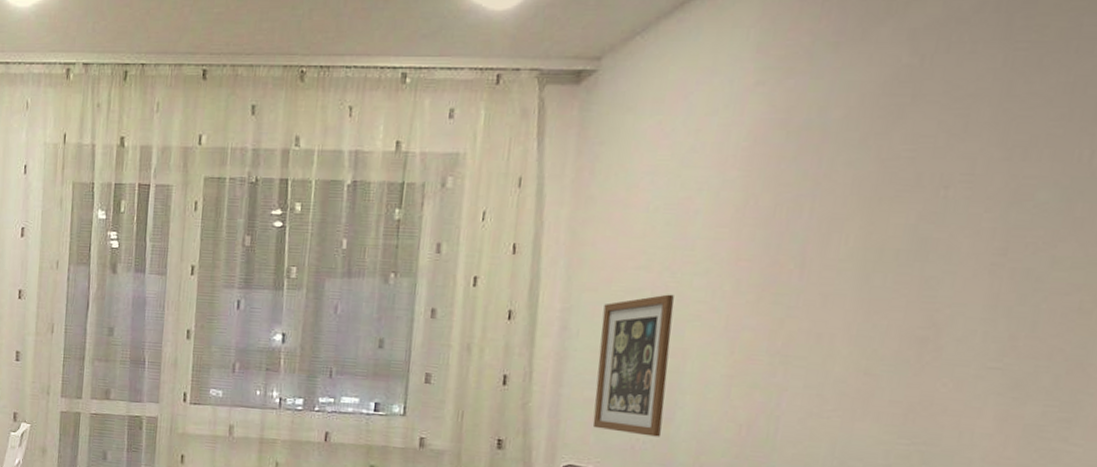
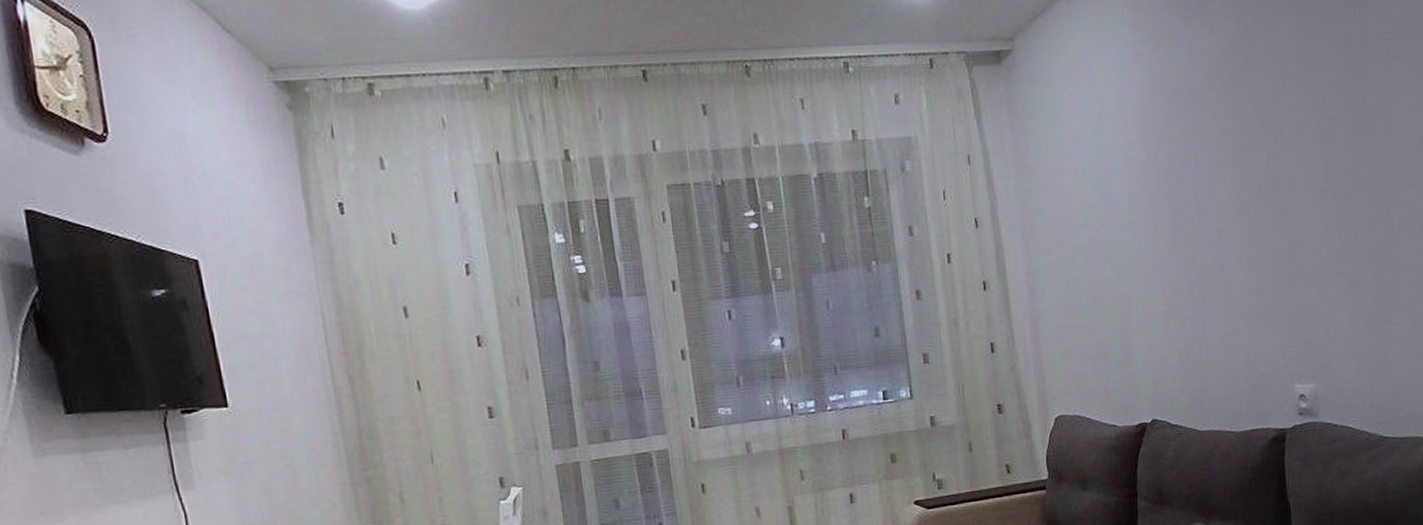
wall art: present [592,294,674,437] -> none [1059,247,1126,378]

